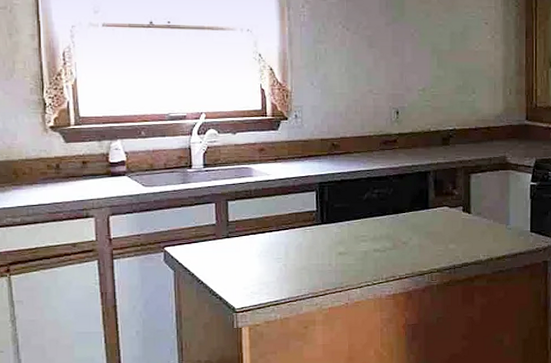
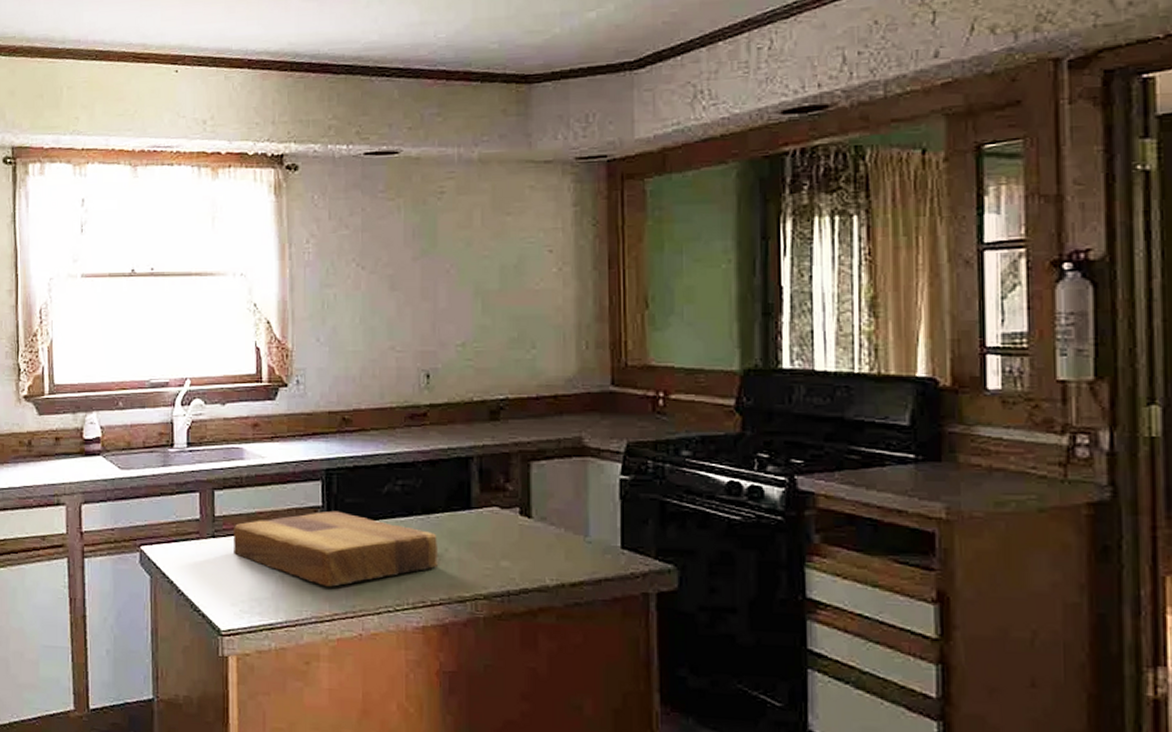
cutting board: none [244,213,404,270] -> present [232,510,438,587]

